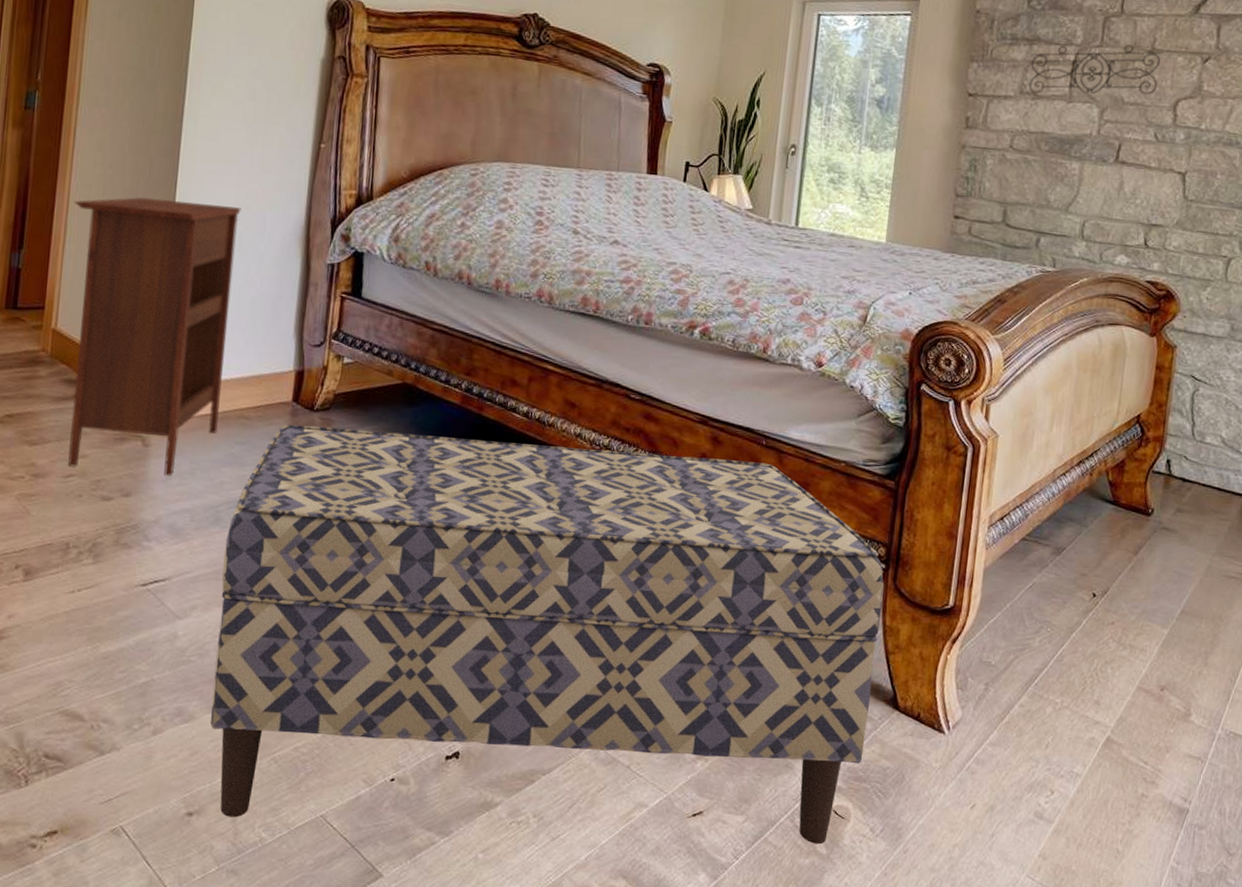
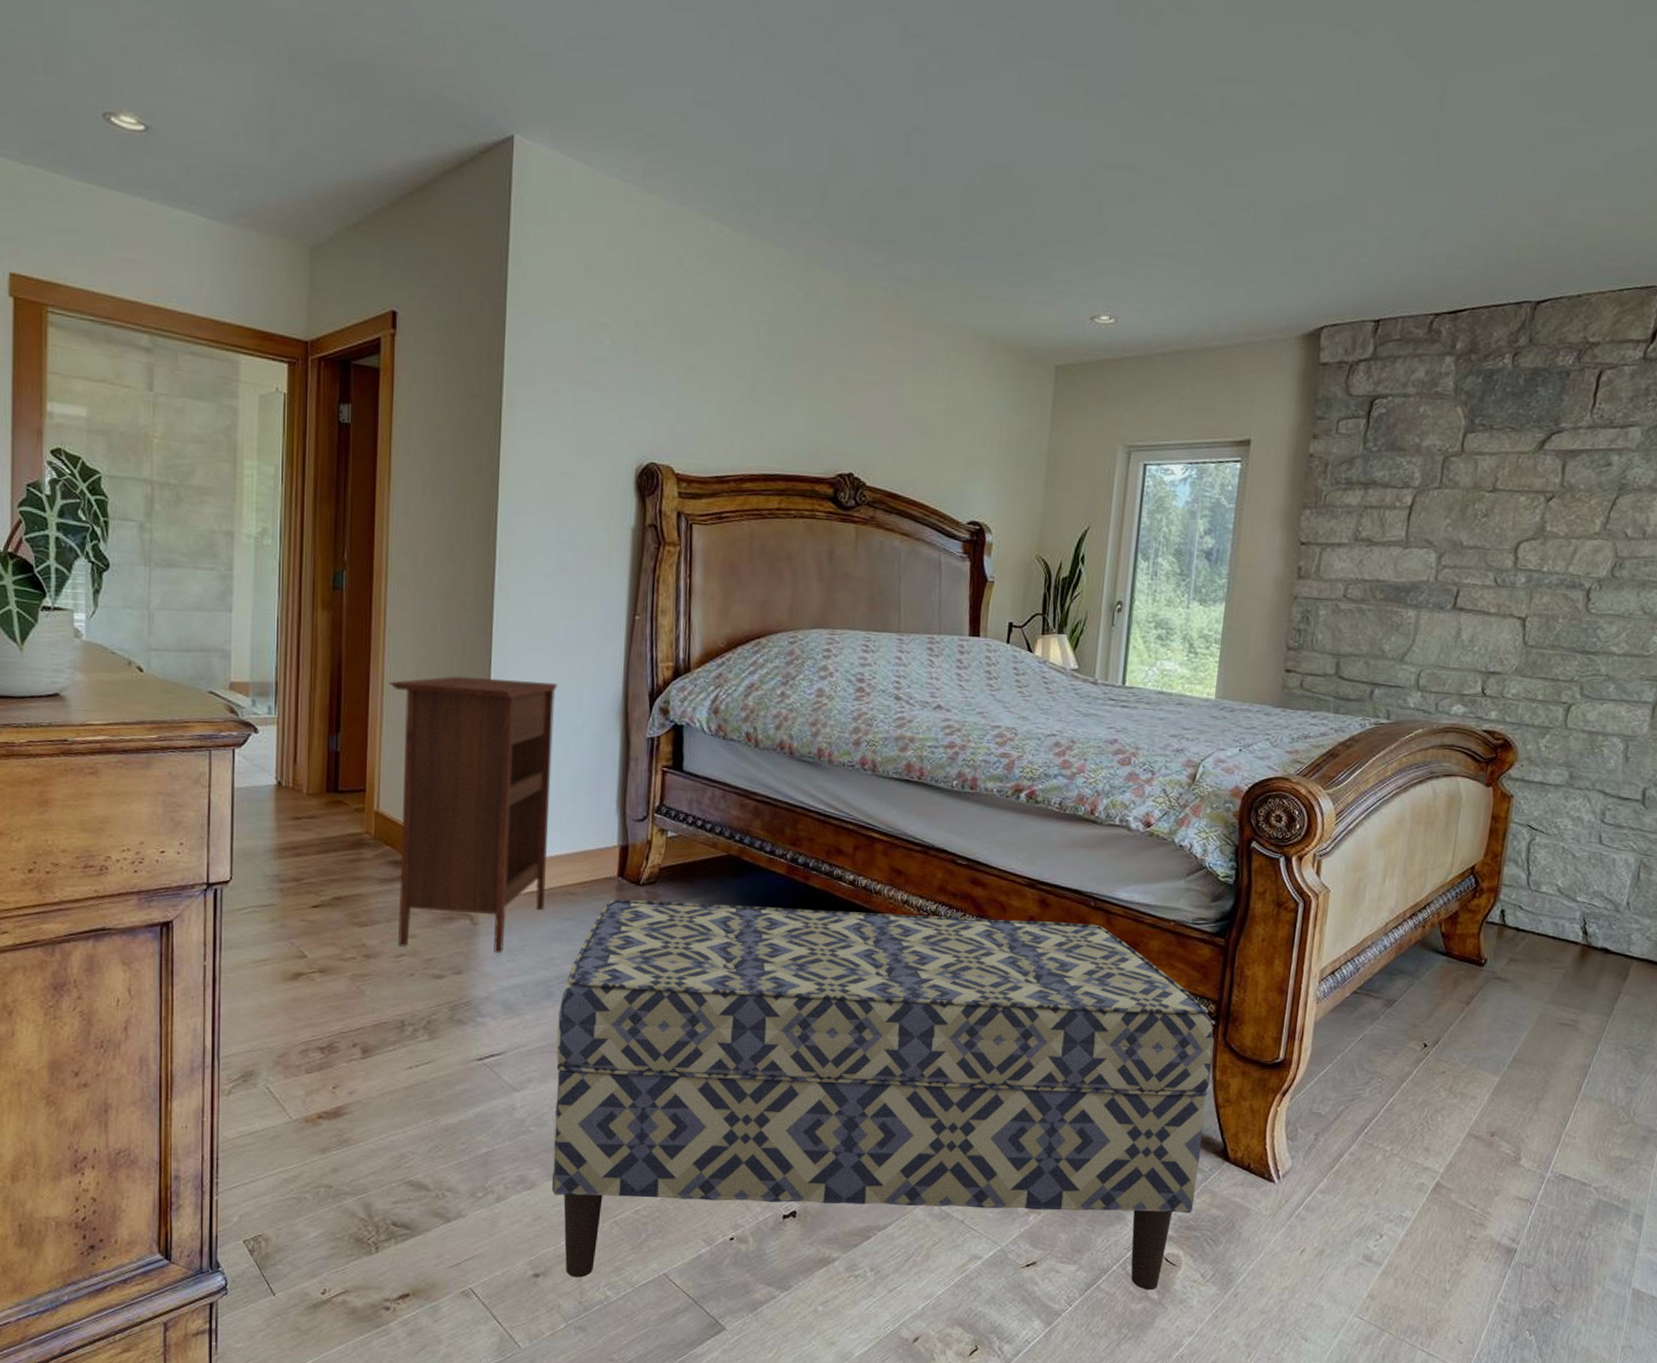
wall decoration: present [1028,44,1164,95] -> none [1363,485,1505,540]

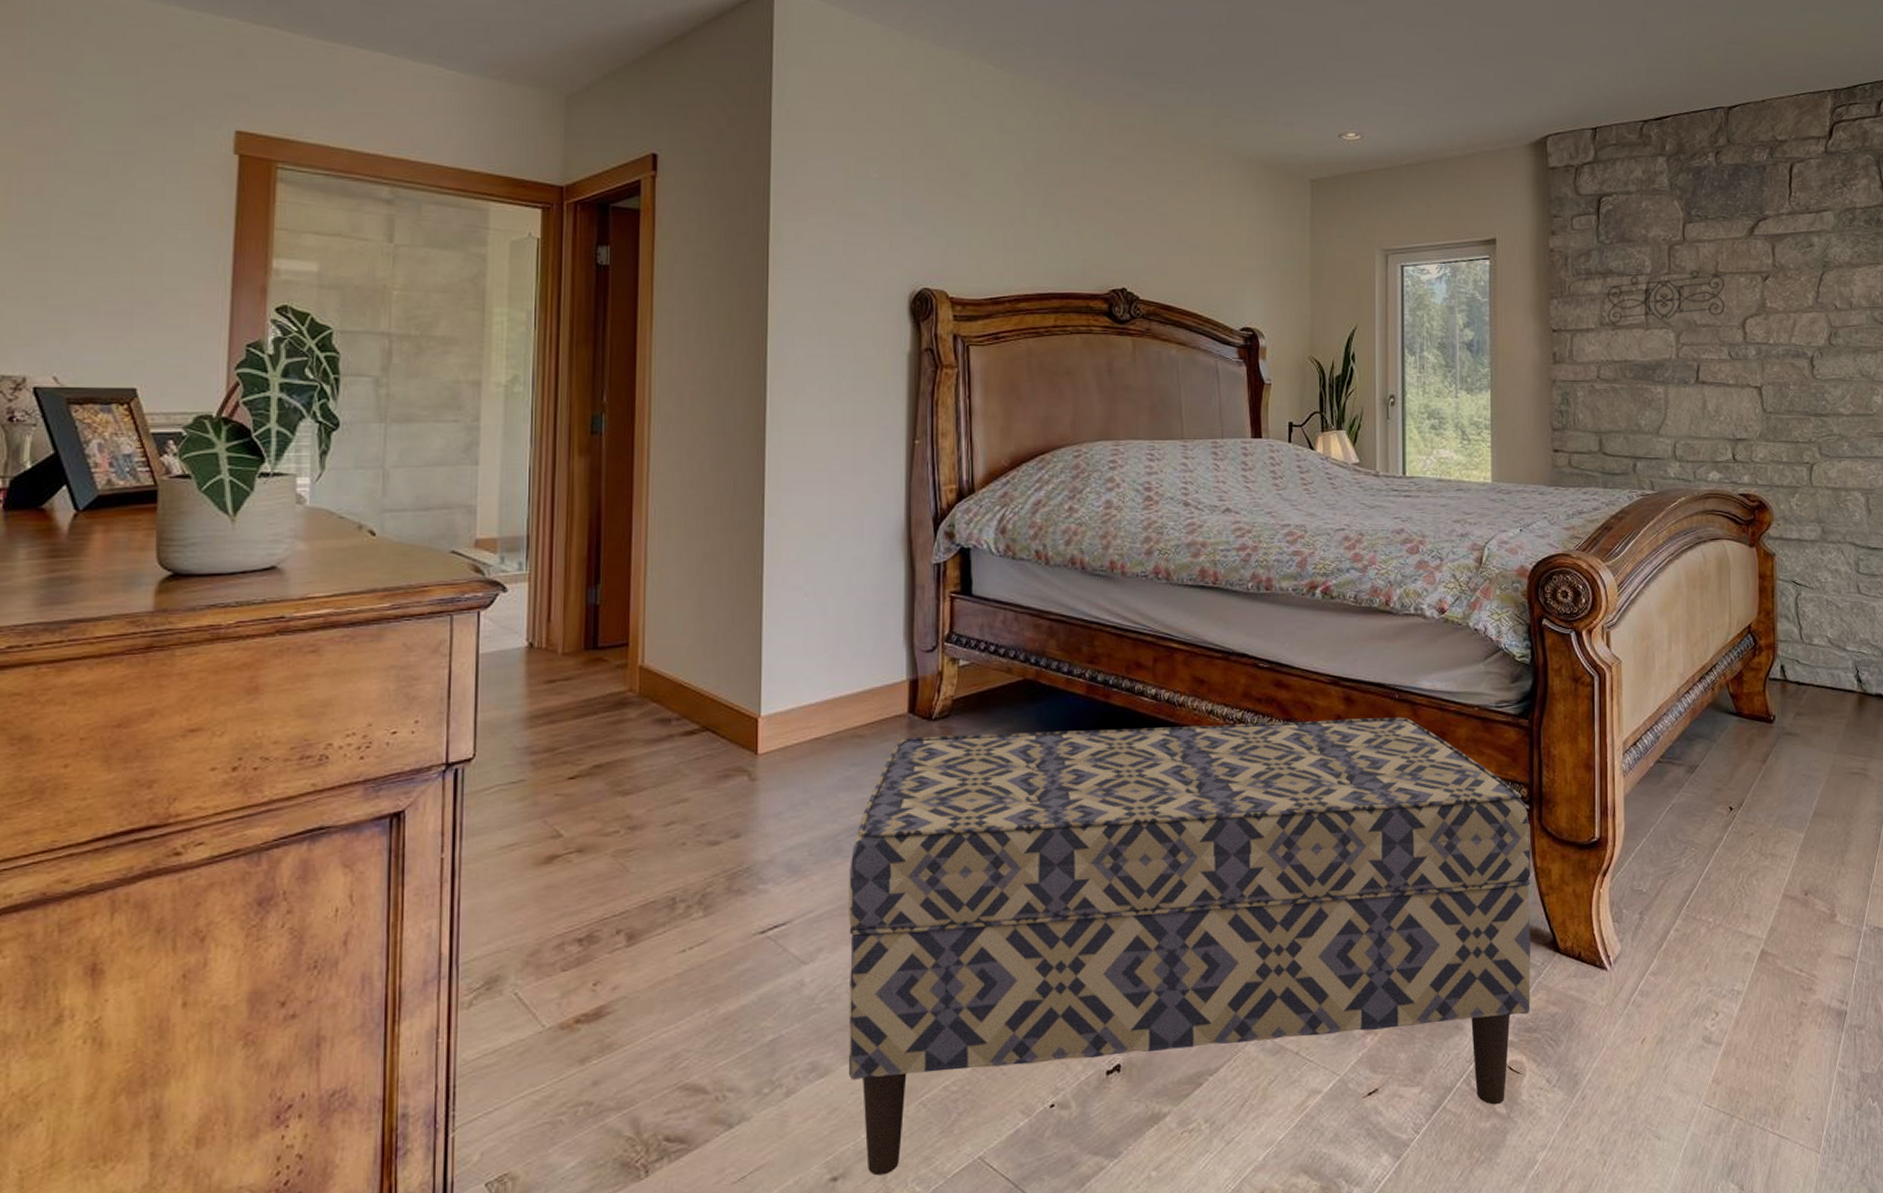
nightstand: present [388,676,558,953] -> none [653,514,836,814]
wall decoration: none [1363,485,1505,540] -> present [1605,270,1726,324]

